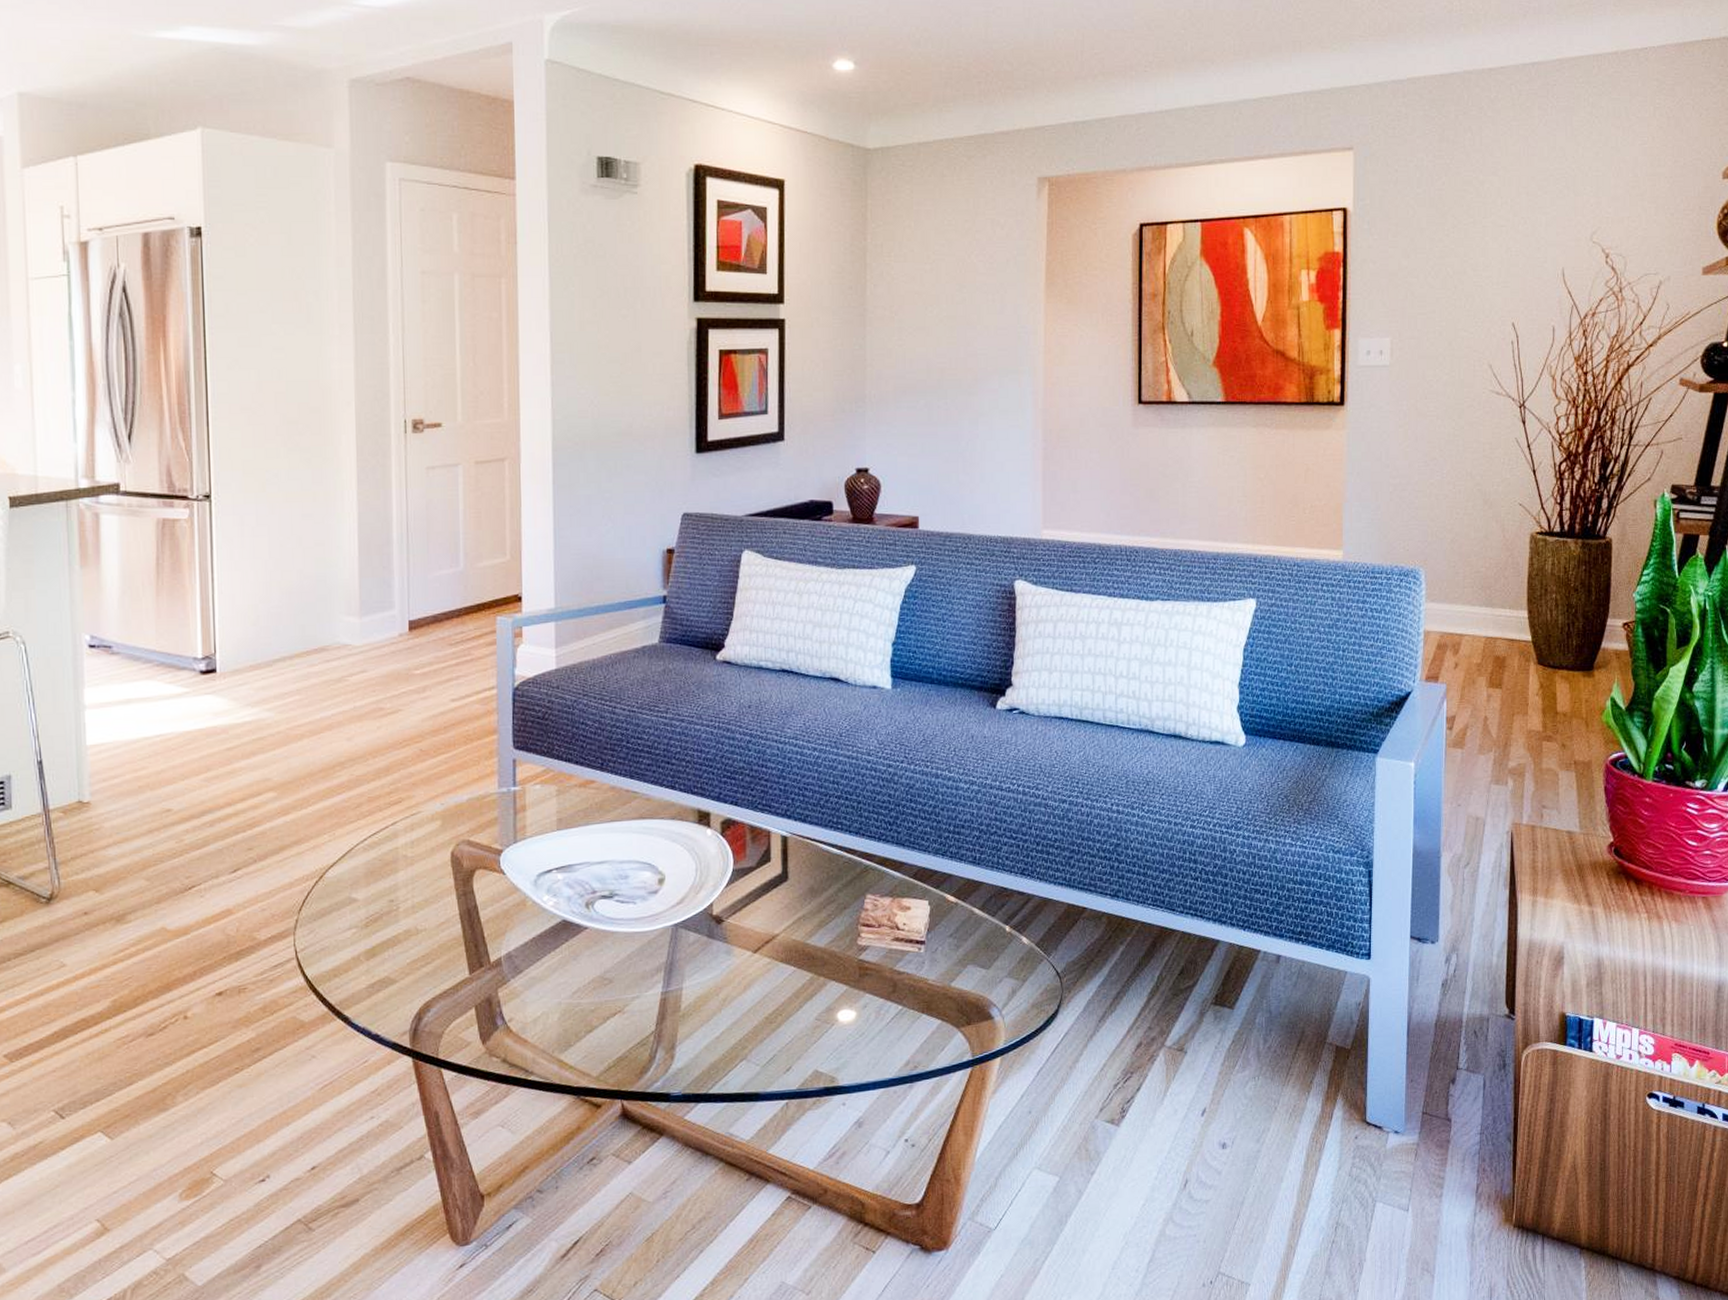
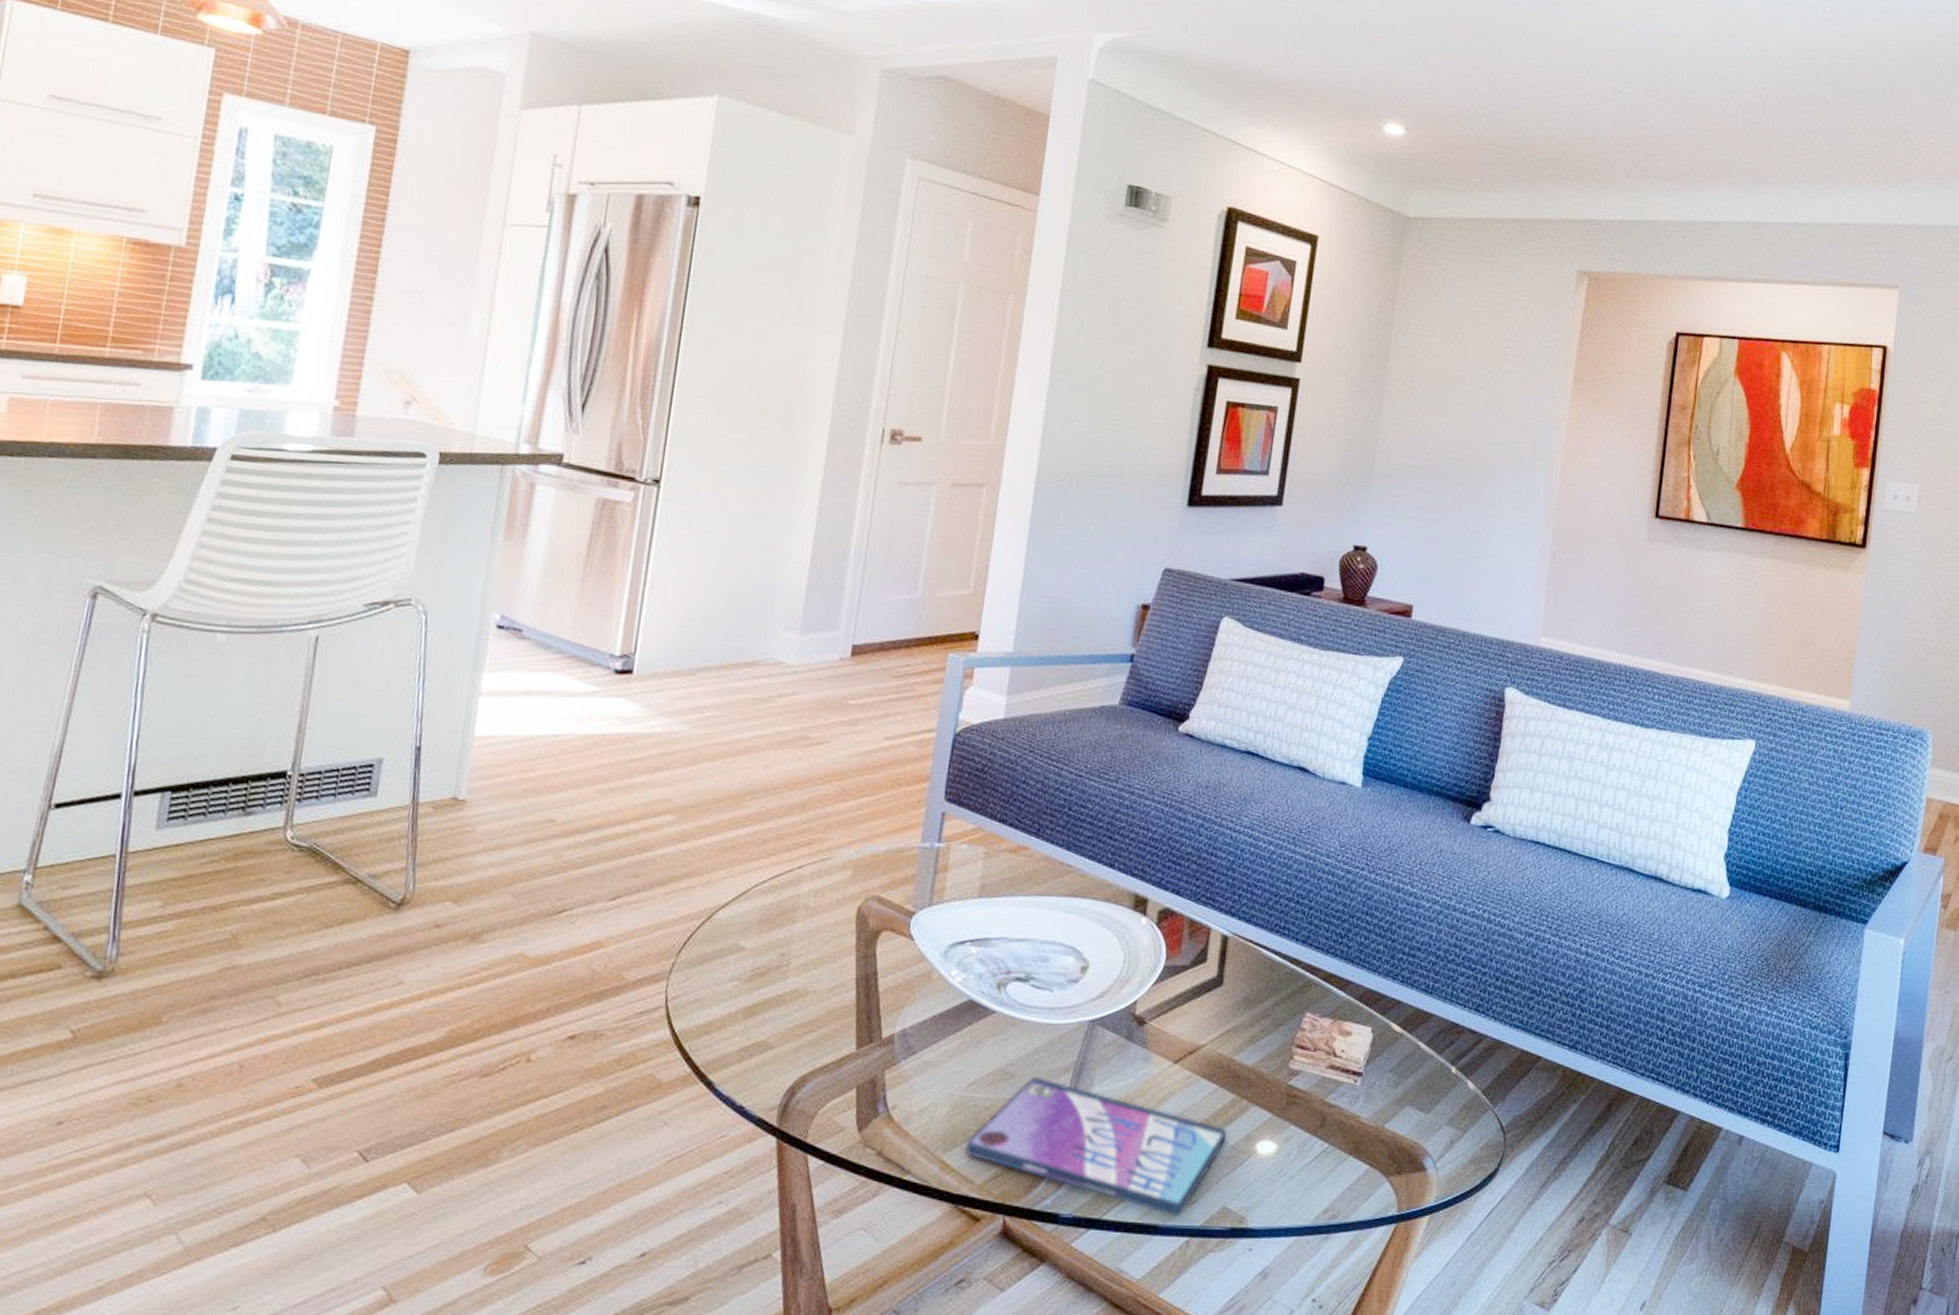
video game case: none [579,979,809,1084] -> present [965,1077,1226,1216]

